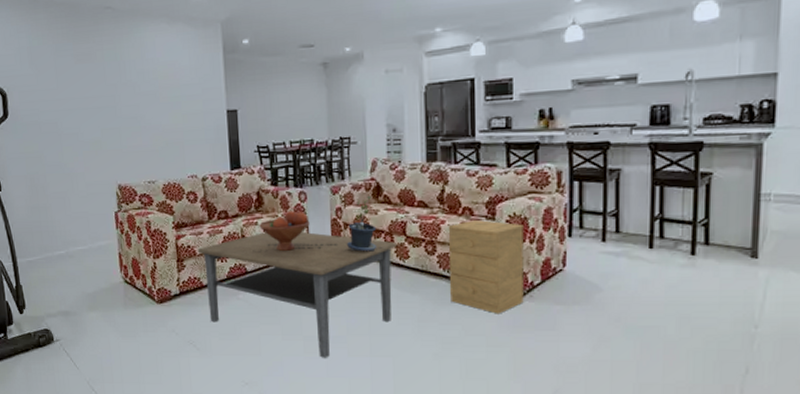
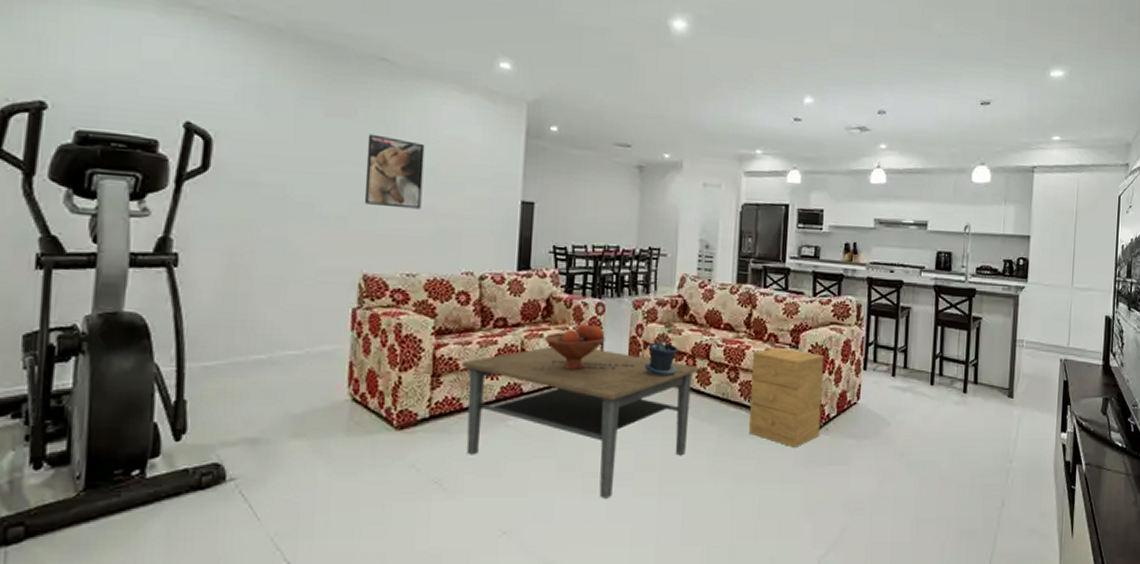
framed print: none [106,71,151,129] -> present [364,134,425,210]

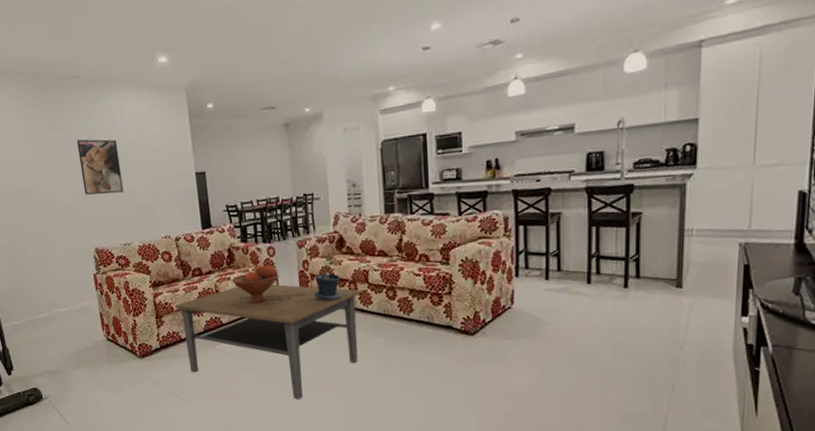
nightstand: present [749,346,824,448] -> none [406,265,477,351]

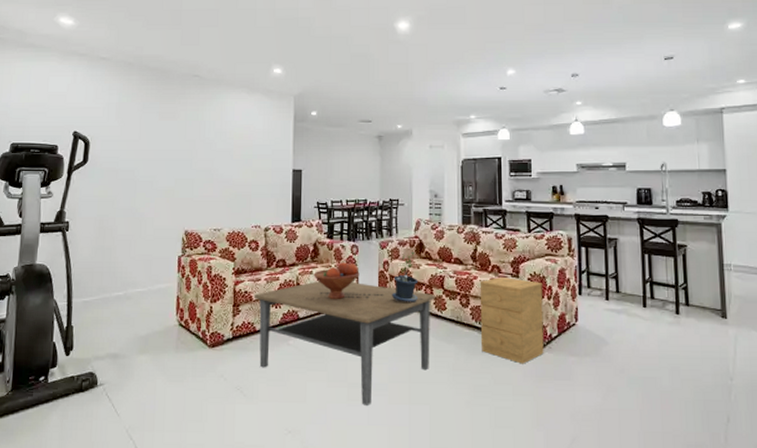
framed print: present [76,139,124,195] -> none [185,129,224,181]
nightstand: none [406,265,477,351] -> present [479,276,544,364]

